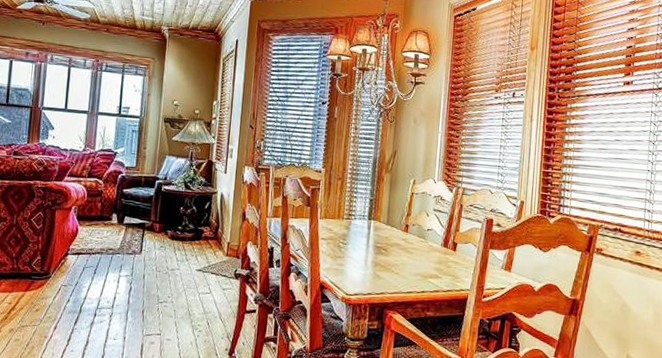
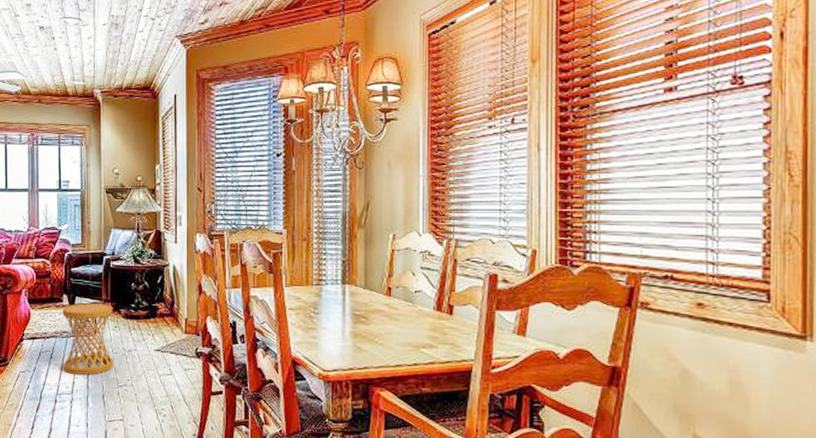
side table: none [106,222,161,291] -> present [62,302,114,376]

